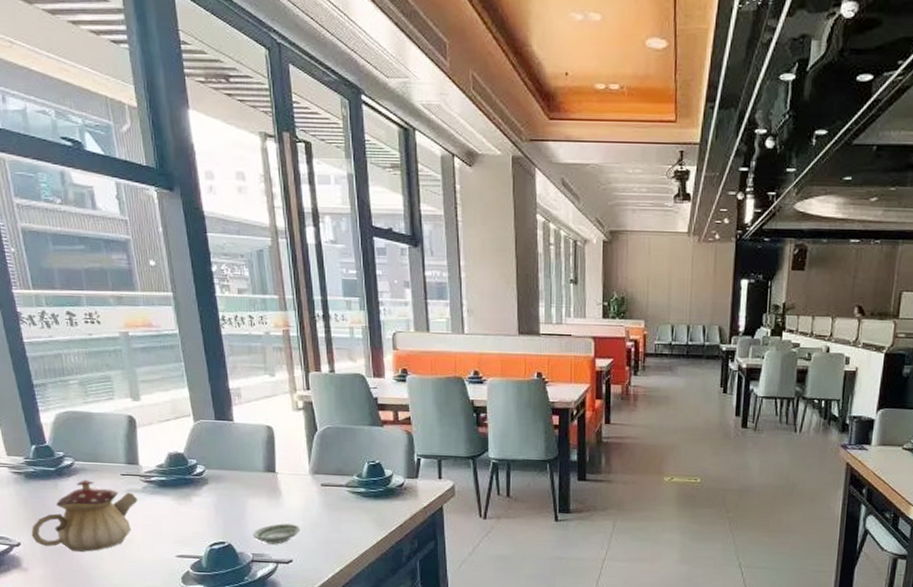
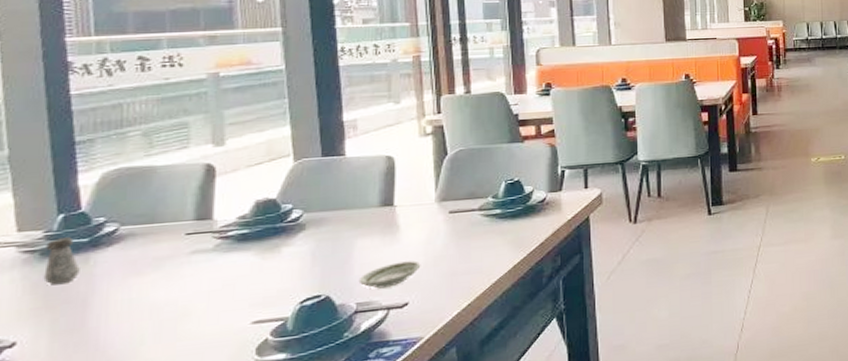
salt shaker: none [27,465,53,503] -> present [43,237,80,286]
teapot: present [31,480,138,552] -> none [36,246,205,342]

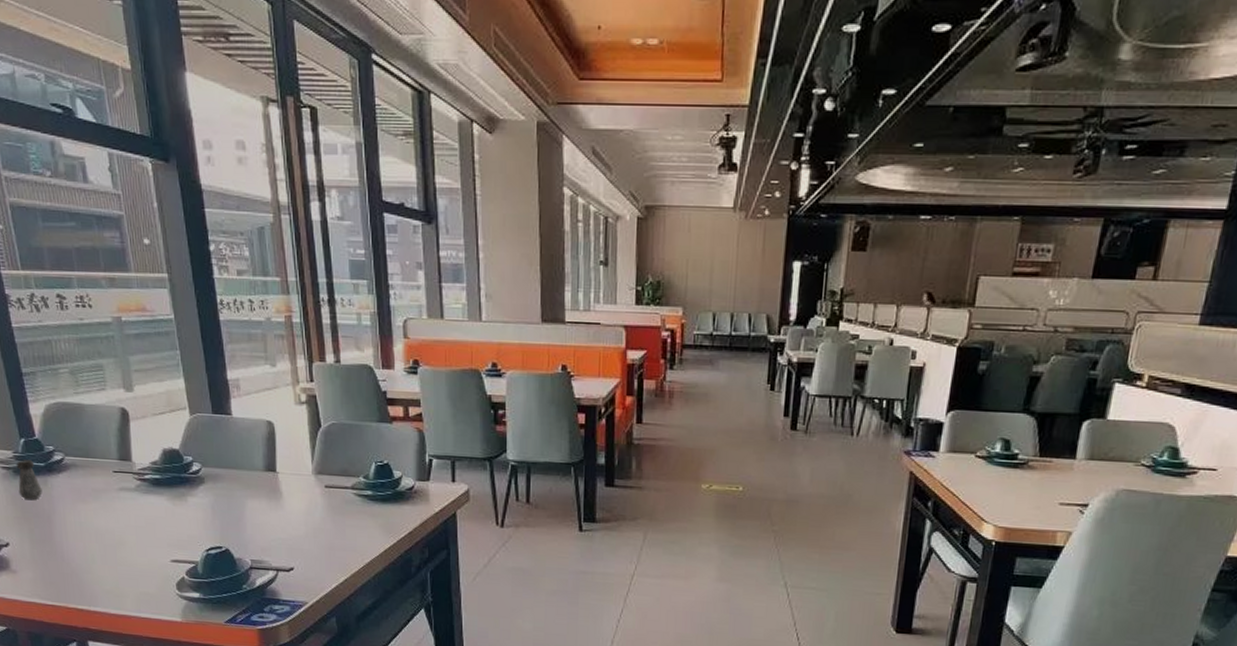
saucer: present [358,261,421,289] -> none [251,528,303,551]

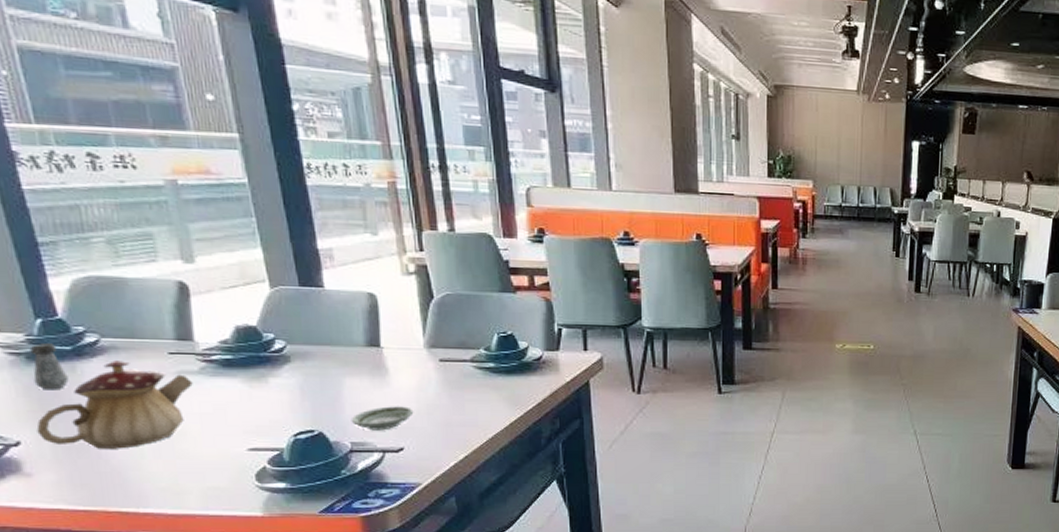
teapot: none [20,476,131,554] -> present [36,361,193,449]
saucer: none [251,528,303,551] -> present [351,406,414,431]

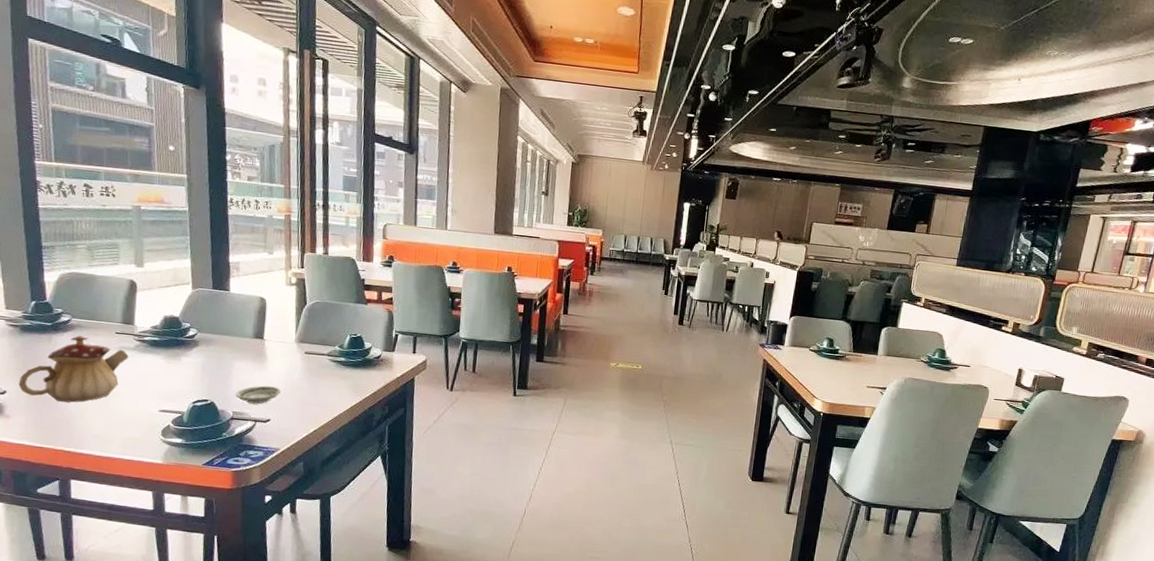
salt shaker: present [29,343,69,390] -> none [23,319,46,355]

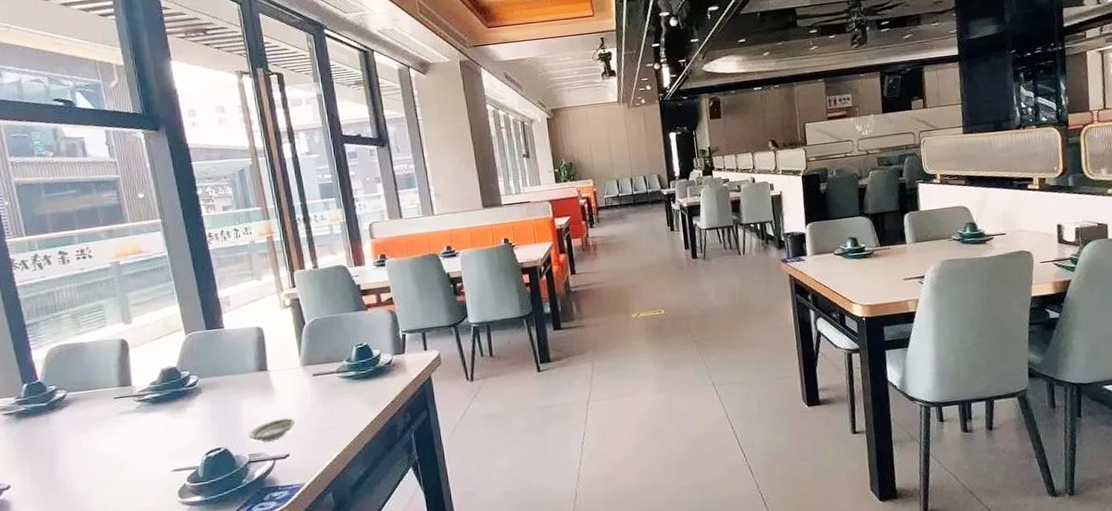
teapot: present [18,335,129,403] -> none [22,409,132,485]

